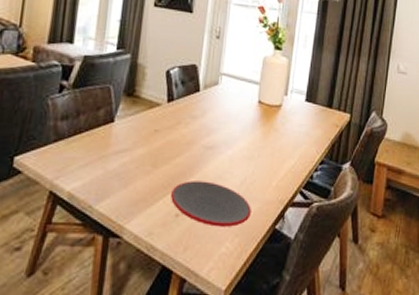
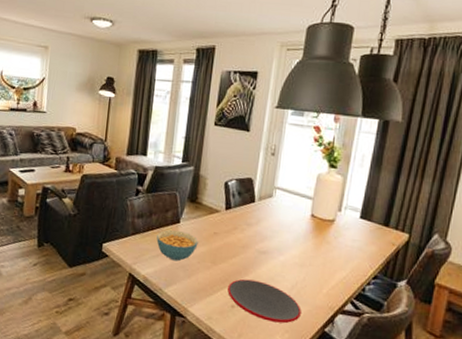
cereal bowl: none [85,131,136,169] -> present [156,230,198,261]

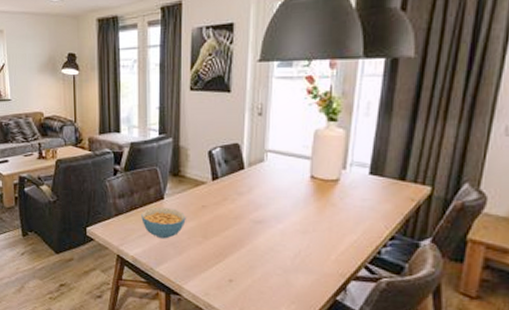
plate: present [227,278,301,324] -> none [223,251,308,295]

